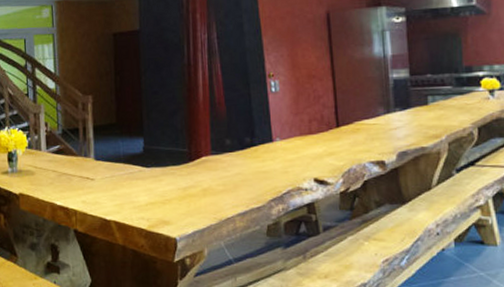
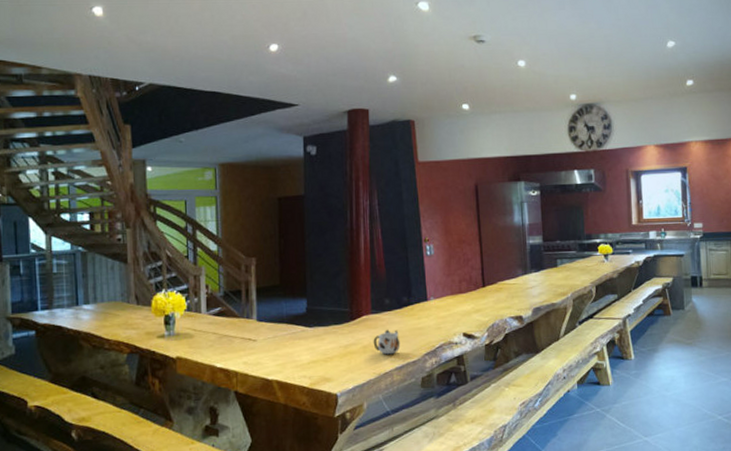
mug: none [213,172,243,199] -> present [373,329,401,355]

